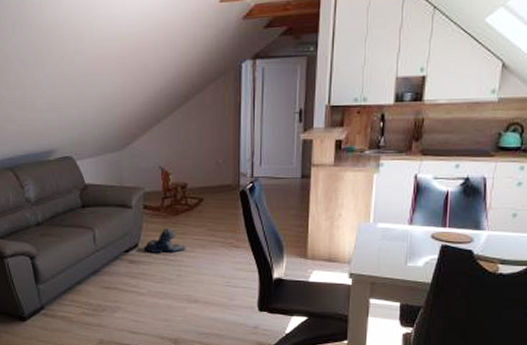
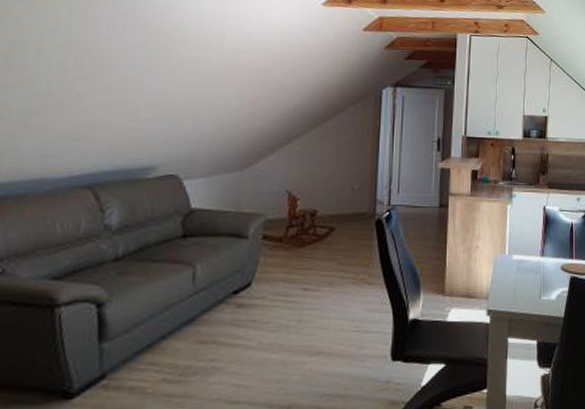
plush toy: present [144,227,186,253] -> none [258,262,311,294]

